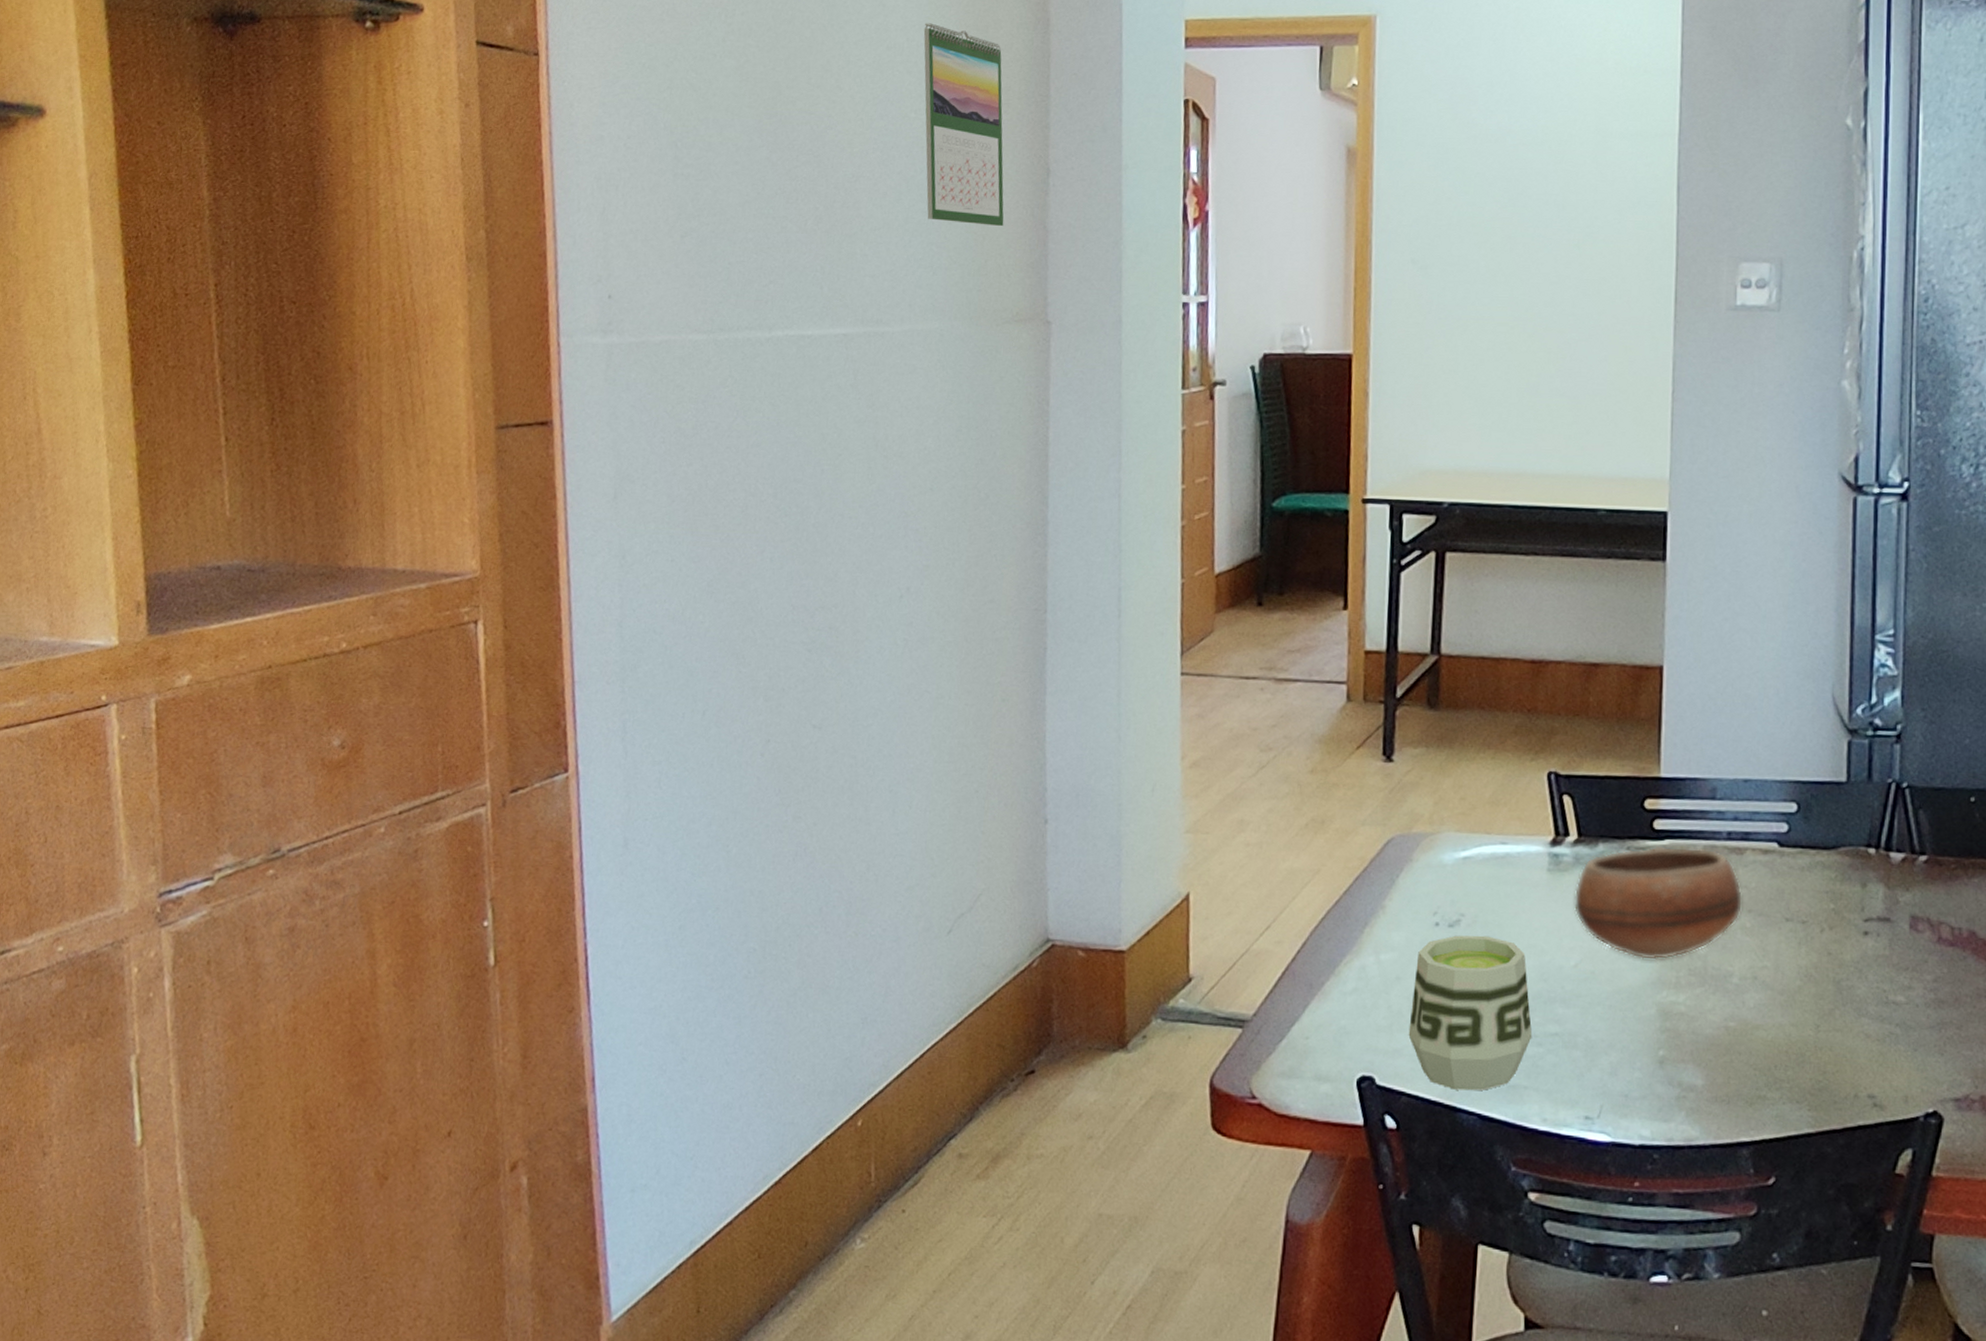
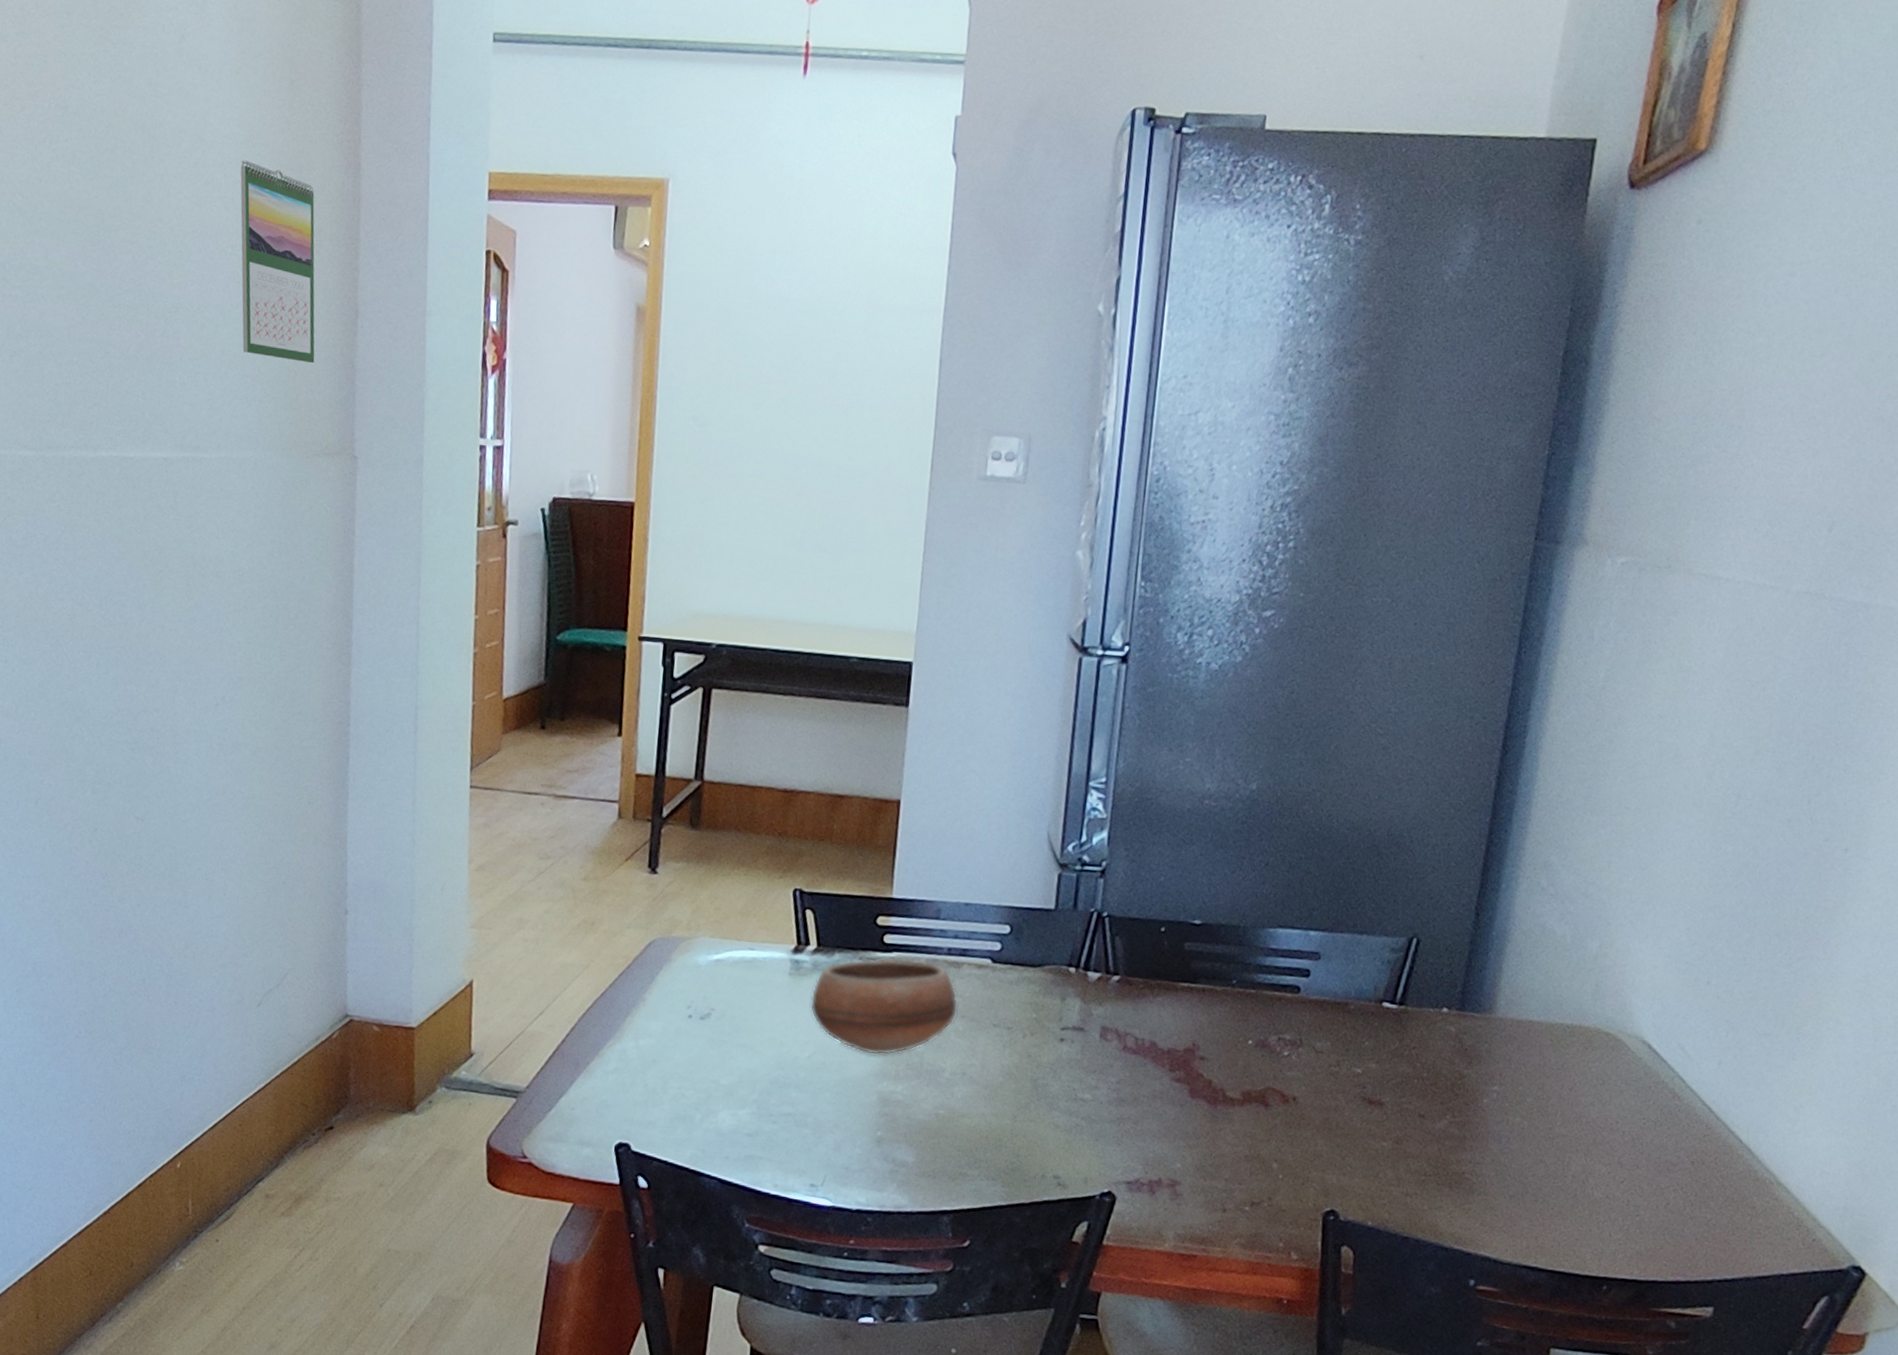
cup: present [1408,935,1533,1091] -> none [661,1026,769,1159]

